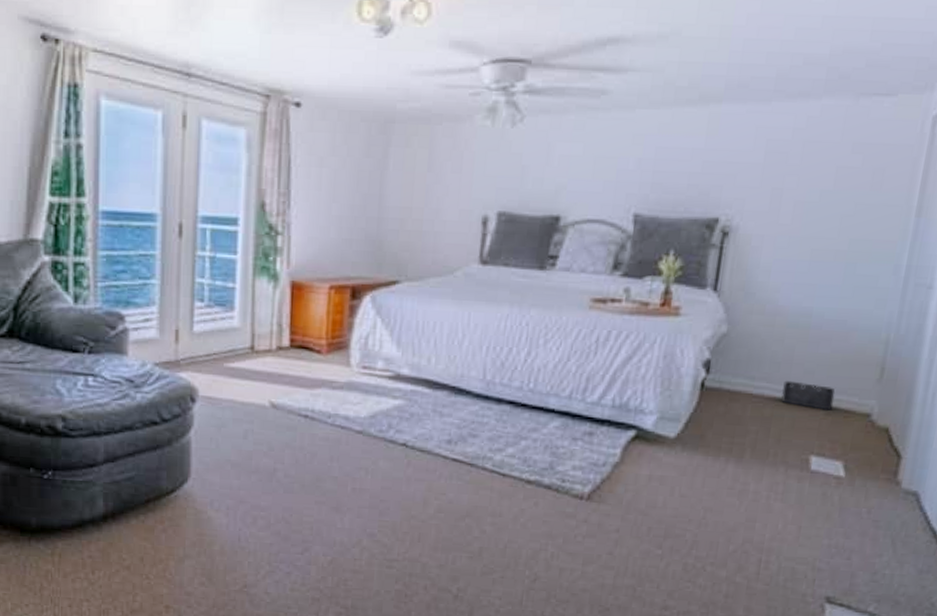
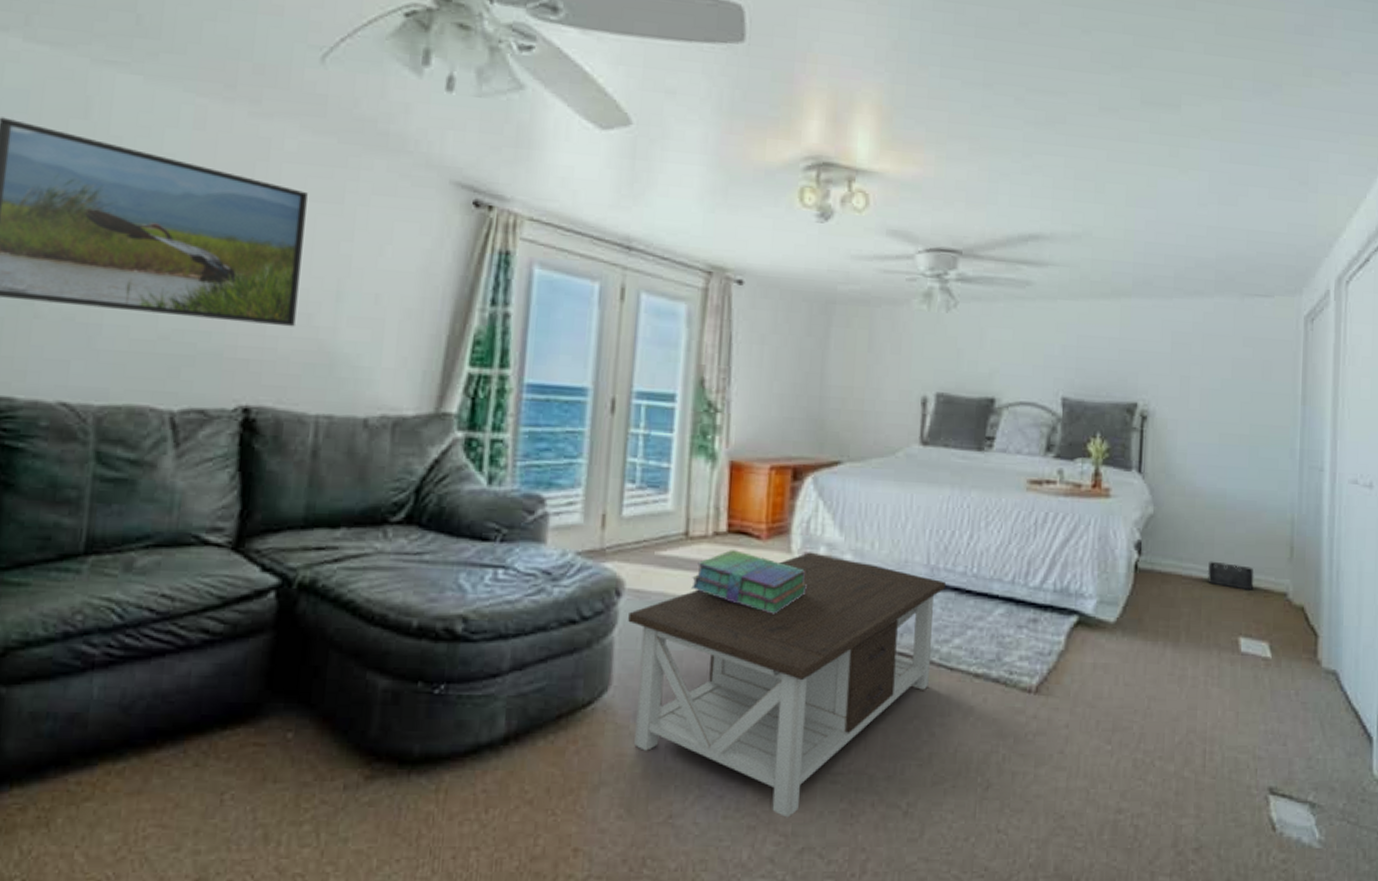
coffee table: none [203,366,501,594] -> present [628,552,945,818]
stack of books: none [258,363,365,421] -> present [691,550,807,614]

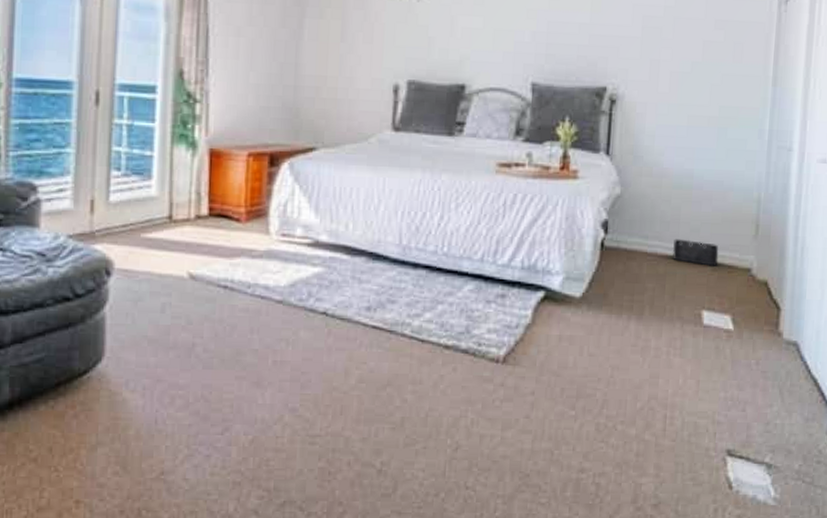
coffee table: present [628,552,945,818] -> none [118,233,417,475]
stack of books: present [691,550,807,614] -> none [176,232,285,291]

